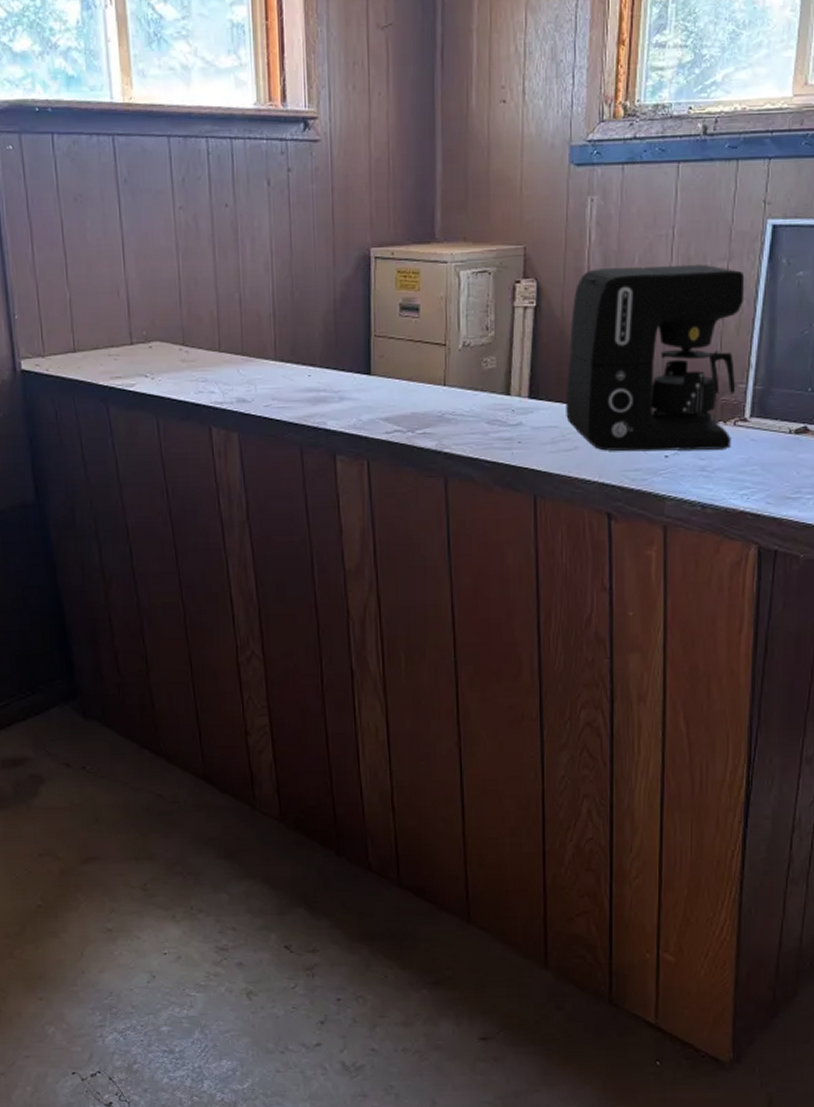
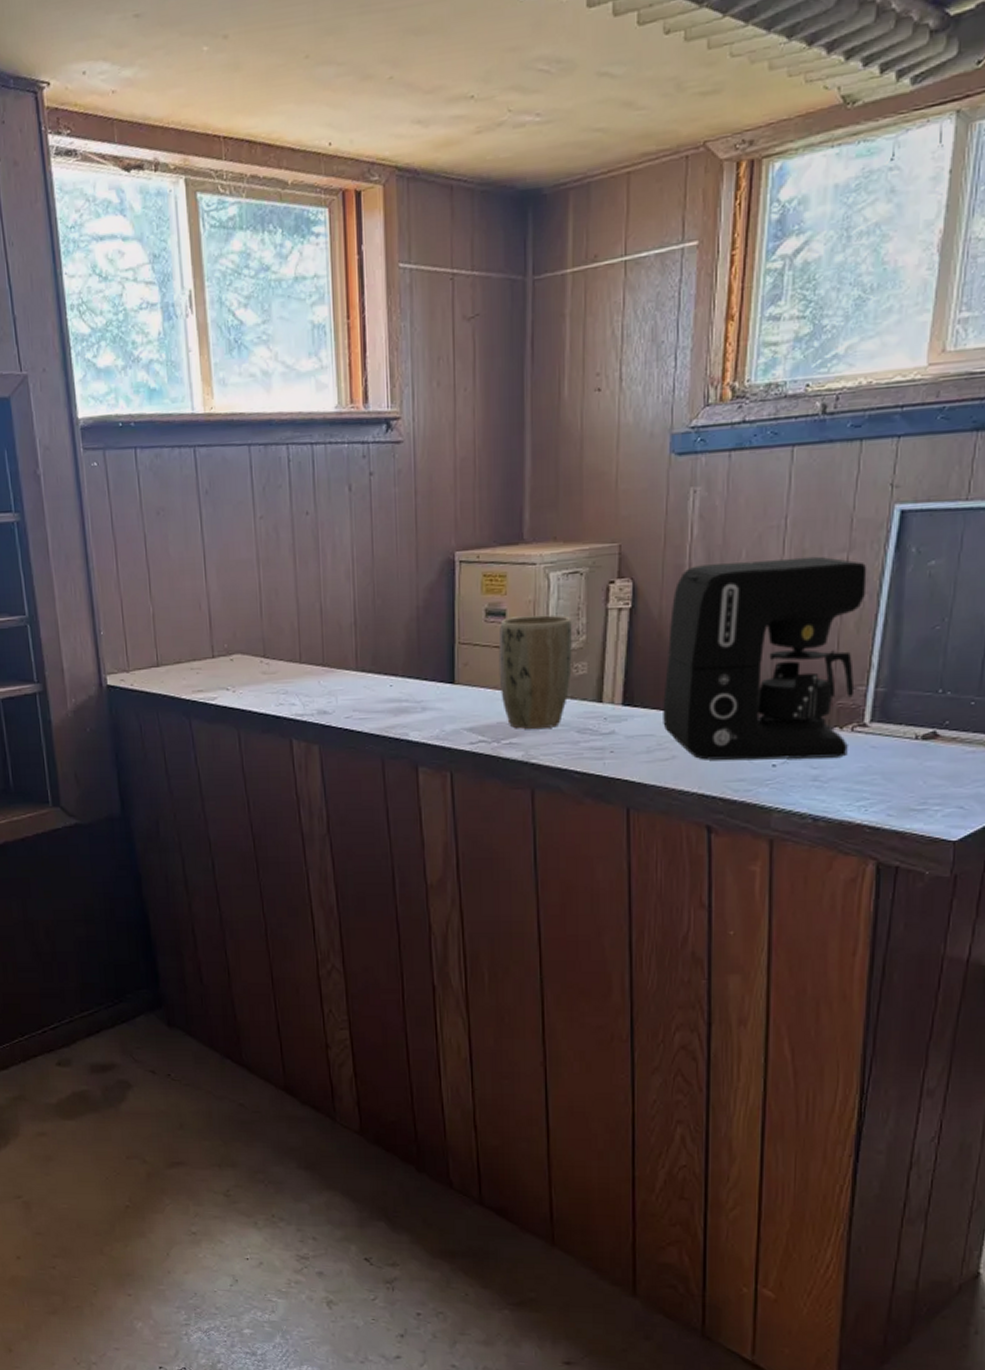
plant pot: none [412,311,482,421] -> present [498,614,572,730]

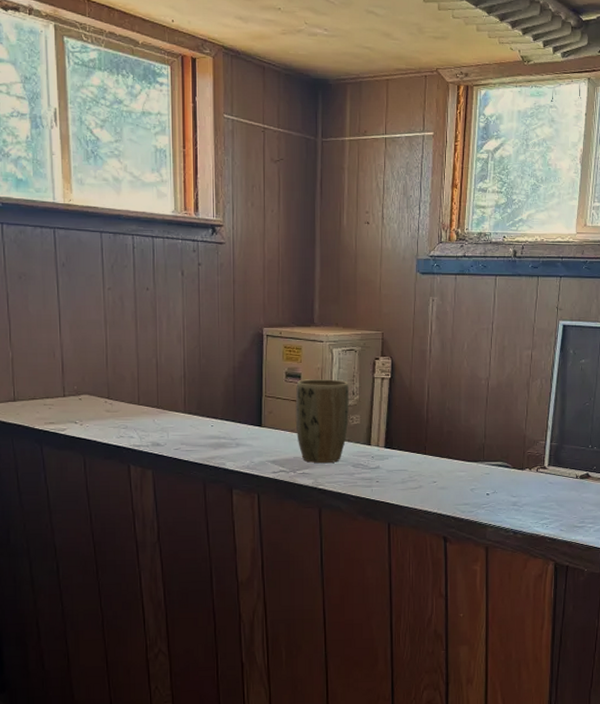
coffee maker: present [663,556,867,761] -> none [413,351,544,490]

